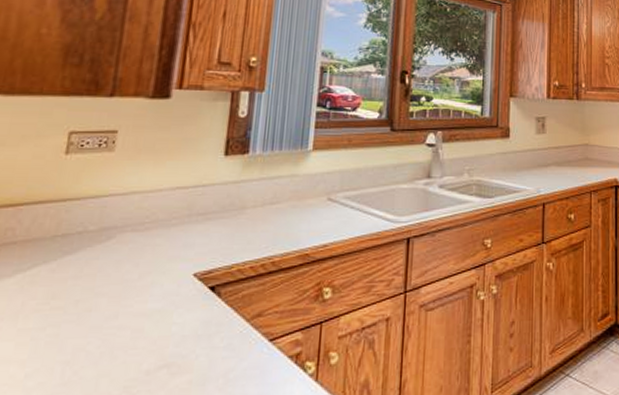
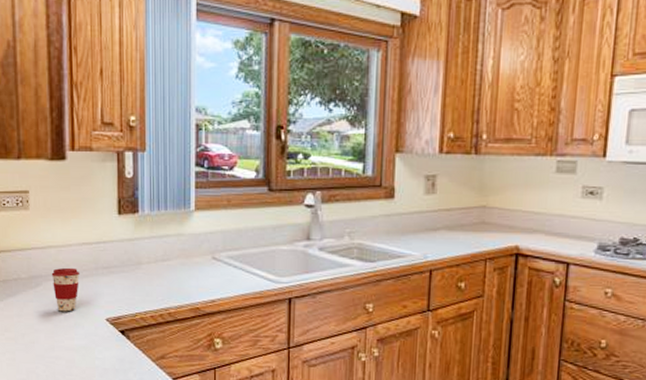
coffee cup: none [129,215,169,269] -> present [51,267,80,312]

